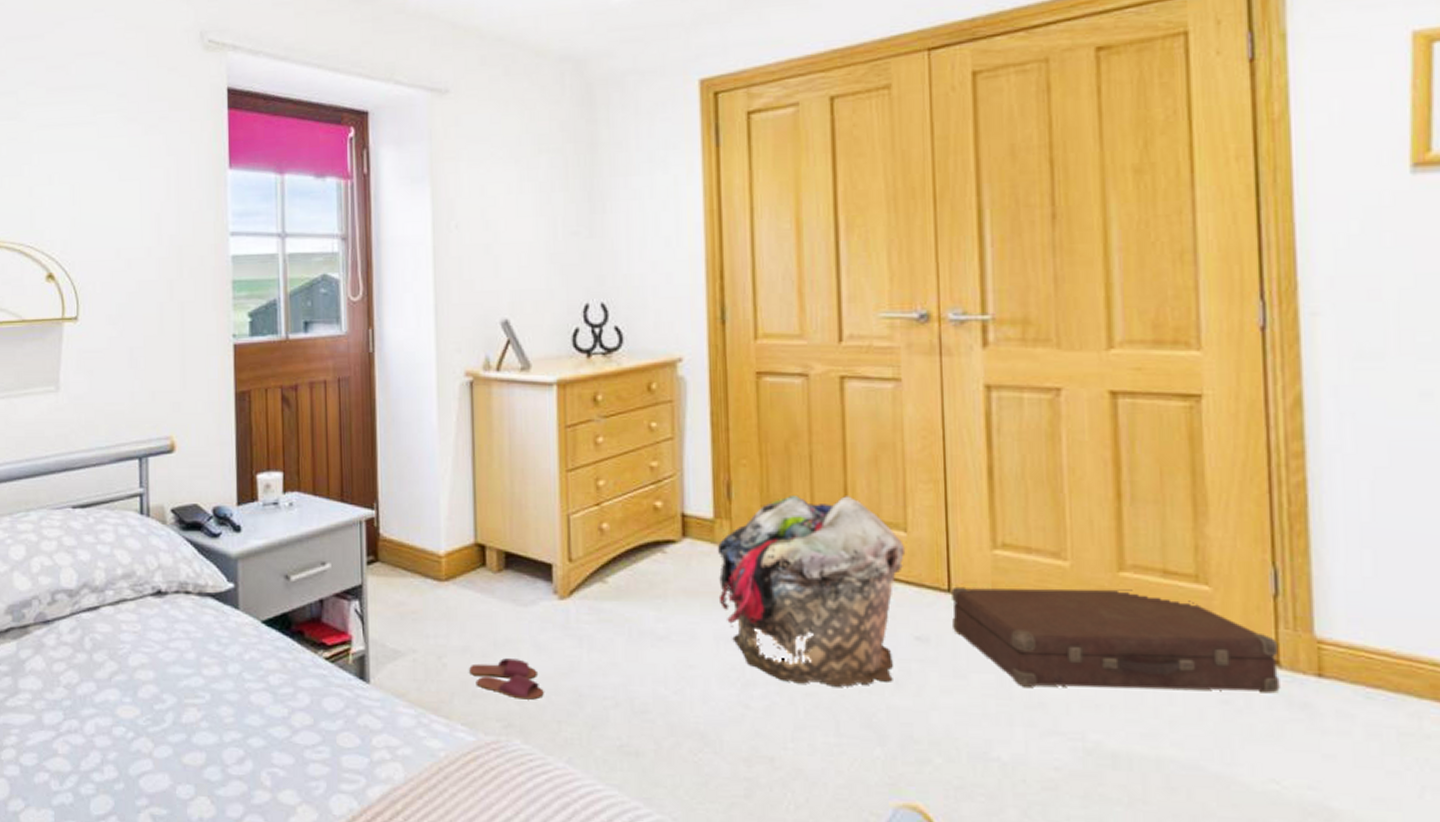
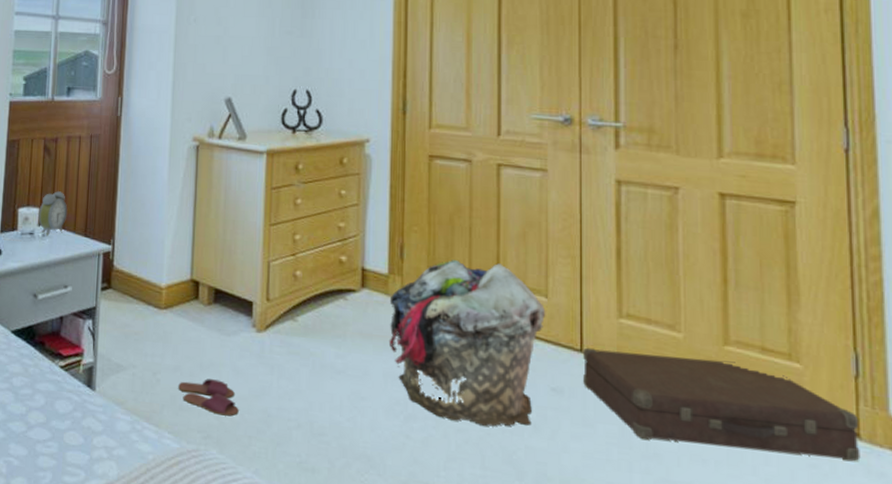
alarm clock: none [282,450,318,506] -> present [38,191,68,237]

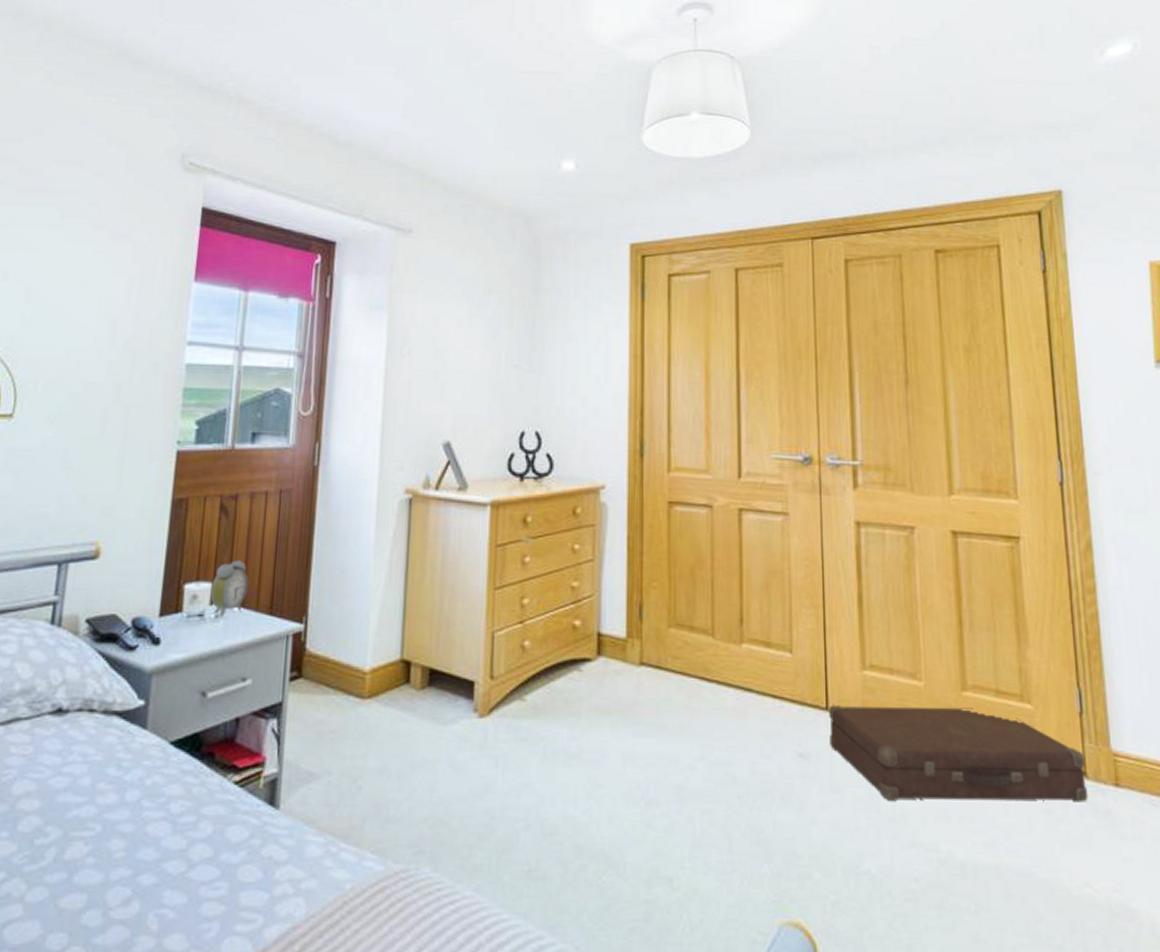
slippers: present [178,379,239,416] -> none [384,780,457,823]
laundry basket: present [388,260,546,426] -> none [627,617,791,803]

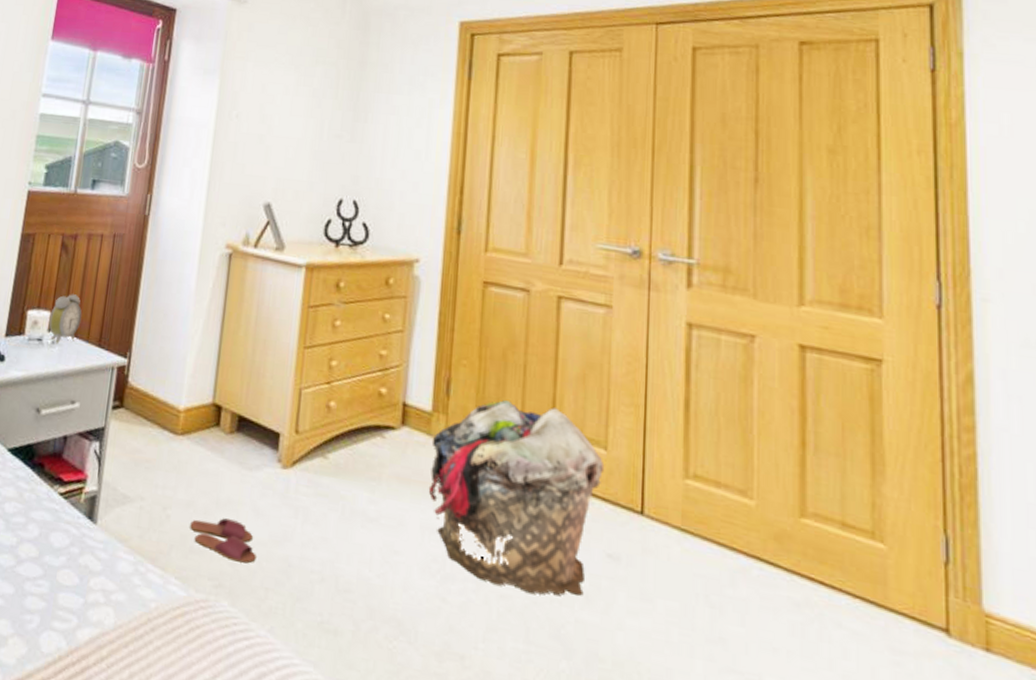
slippers: none [384,780,457,823] -> present [190,518,256,563]
laundry basket: none [627,617,791,803] -> present [428,400,605,596]
suitcase: present [829,705,1088,801] -> none [643,509,950,661]

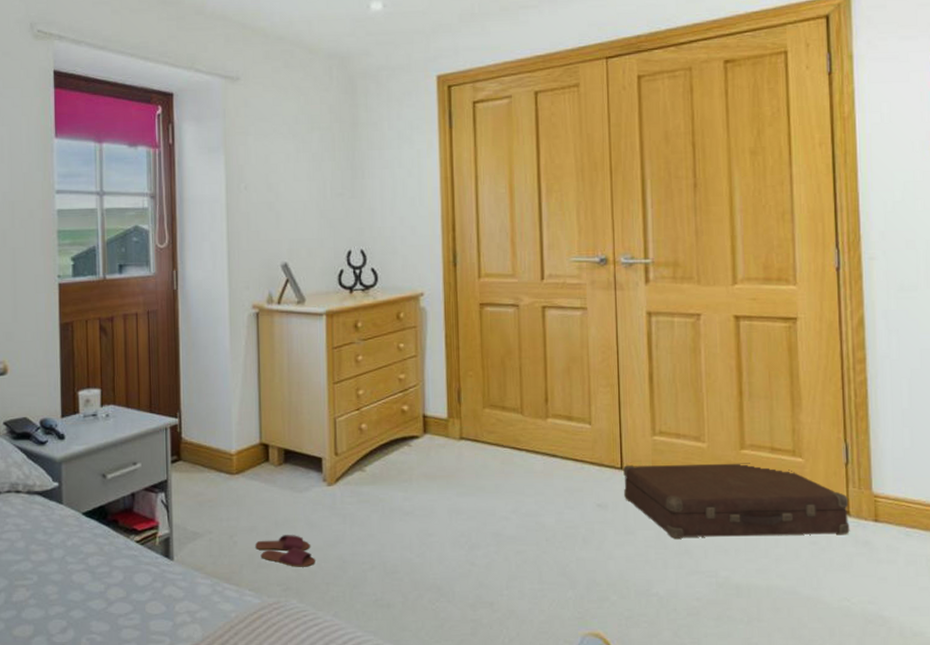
alarm clock: present [48,294,82,344] -> none [100,370,130,417]
laundry basket: present [428,400,605,596] -> none [450,398,590,545]
suitcase: none [643,509,950,661] -> present [623,463,850,539]

